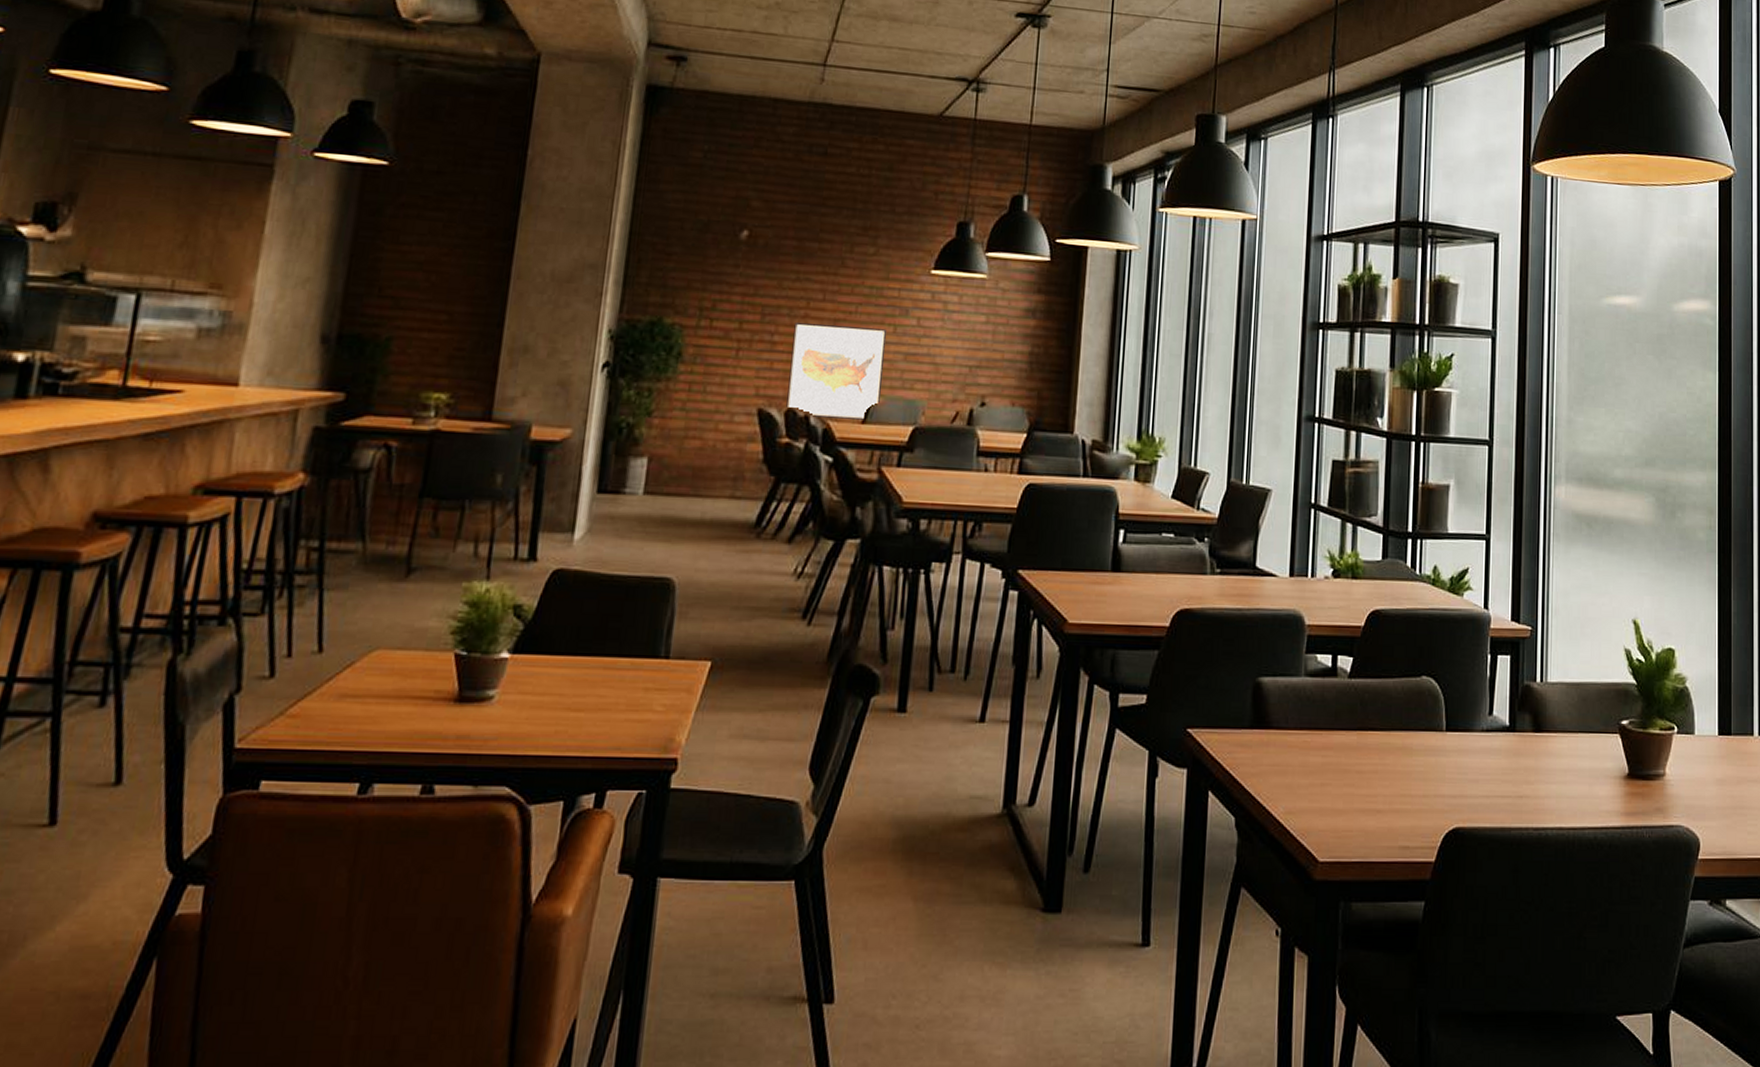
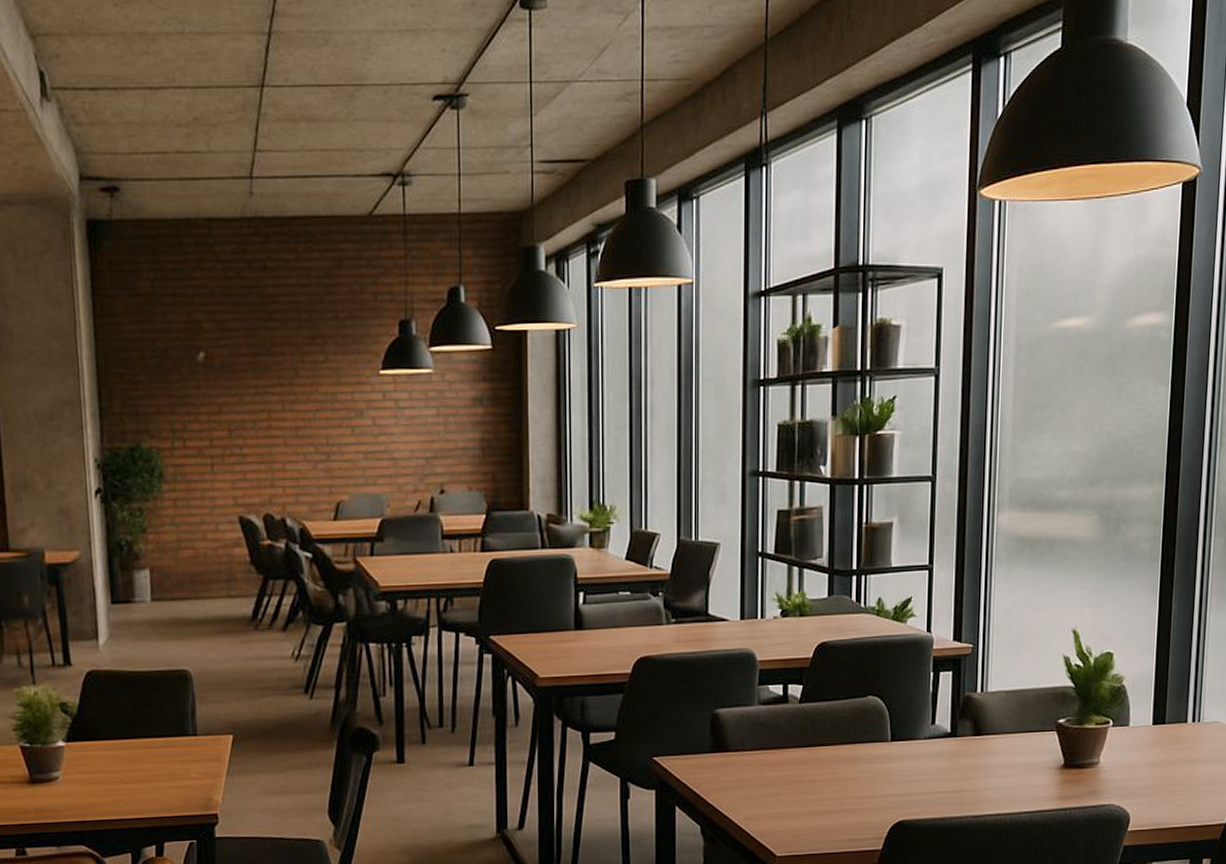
wall art: present [786,323,888,420] -> none [260,432,347,519]

